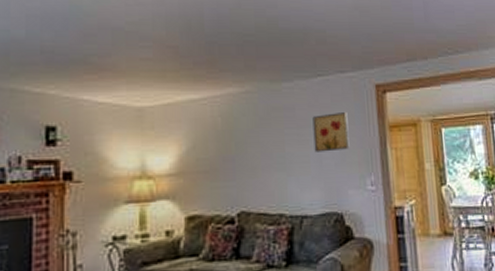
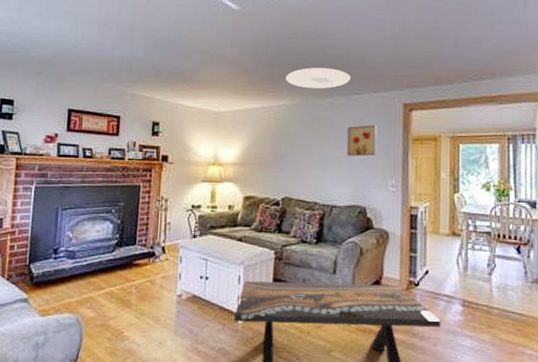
ceiling light: none [229,45,310,72] -> present [285,67,350,89]

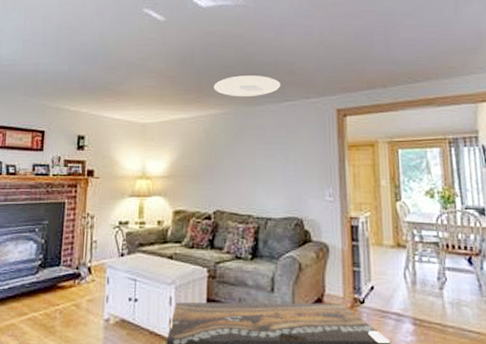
wall art: present [347,125,377,157] -> none [280,132,311,165]

